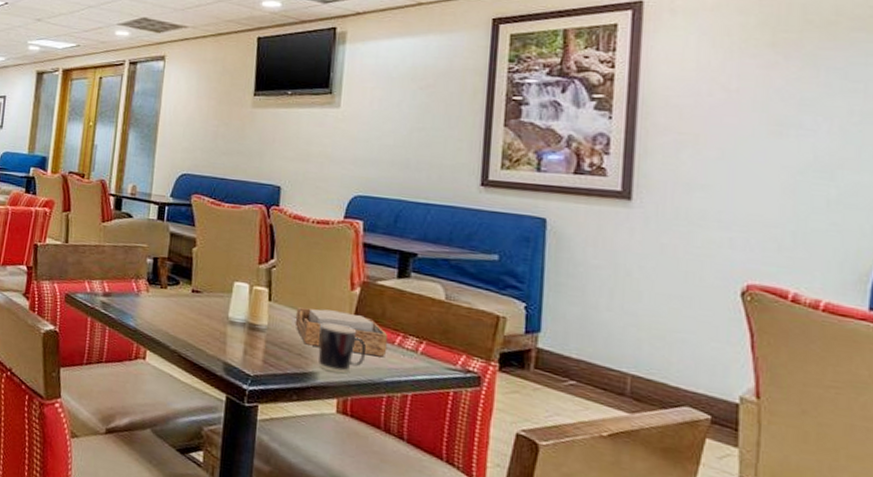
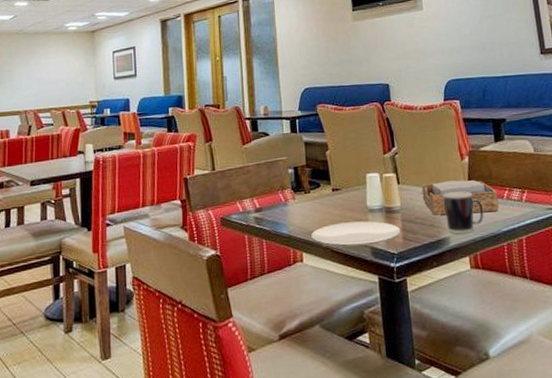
plate: none [159,327,262,361] -> present [311,221,401,247]

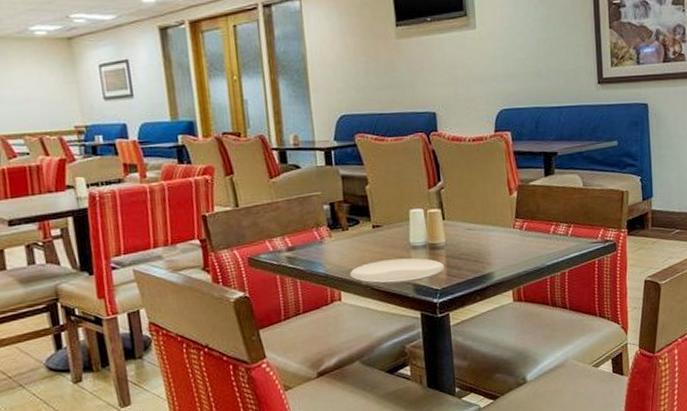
napkin holder: present [421,180,499,215] -> none [467,215,545,251]
mug: present [442,191,484,234] -> none [488,227,530,269]

